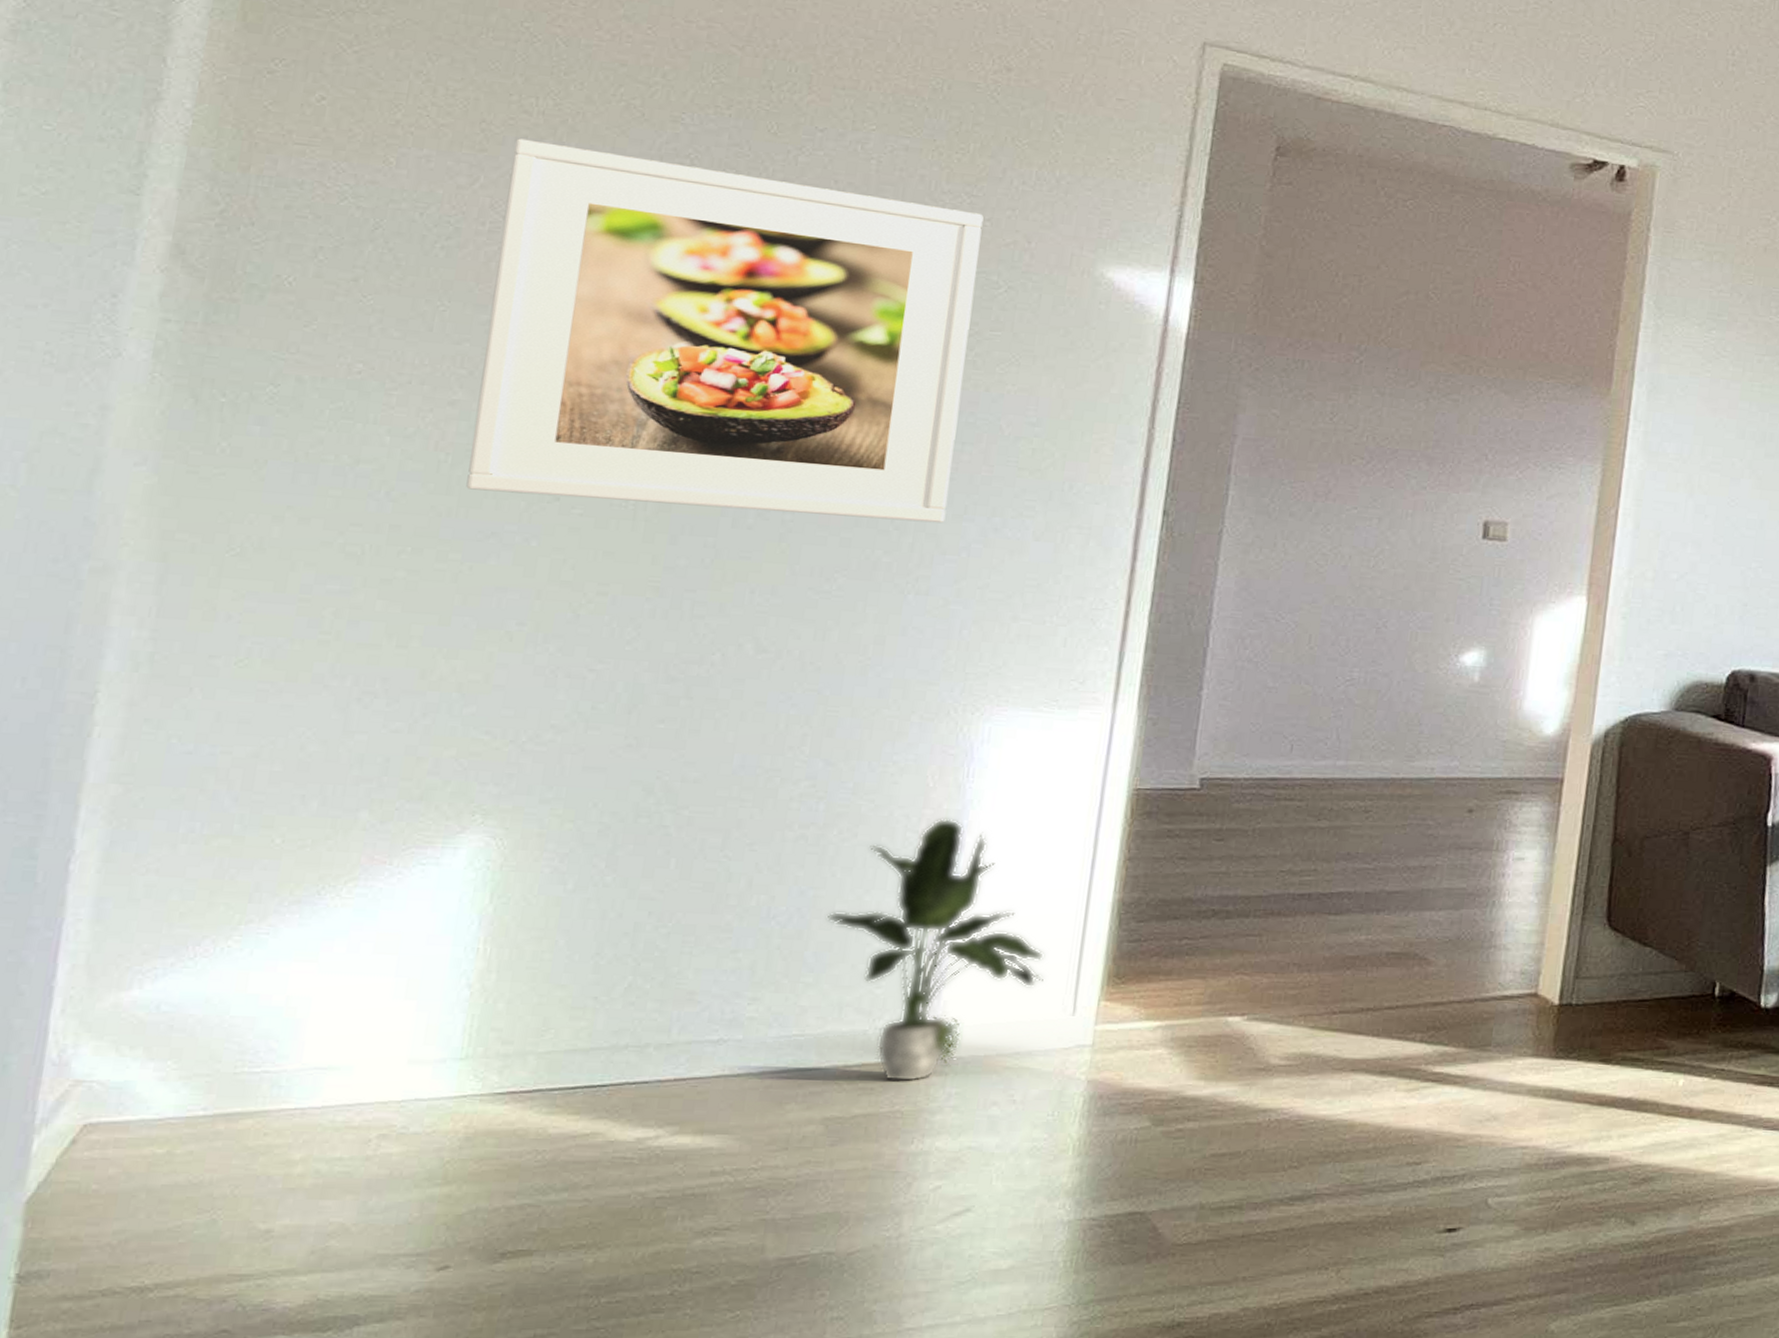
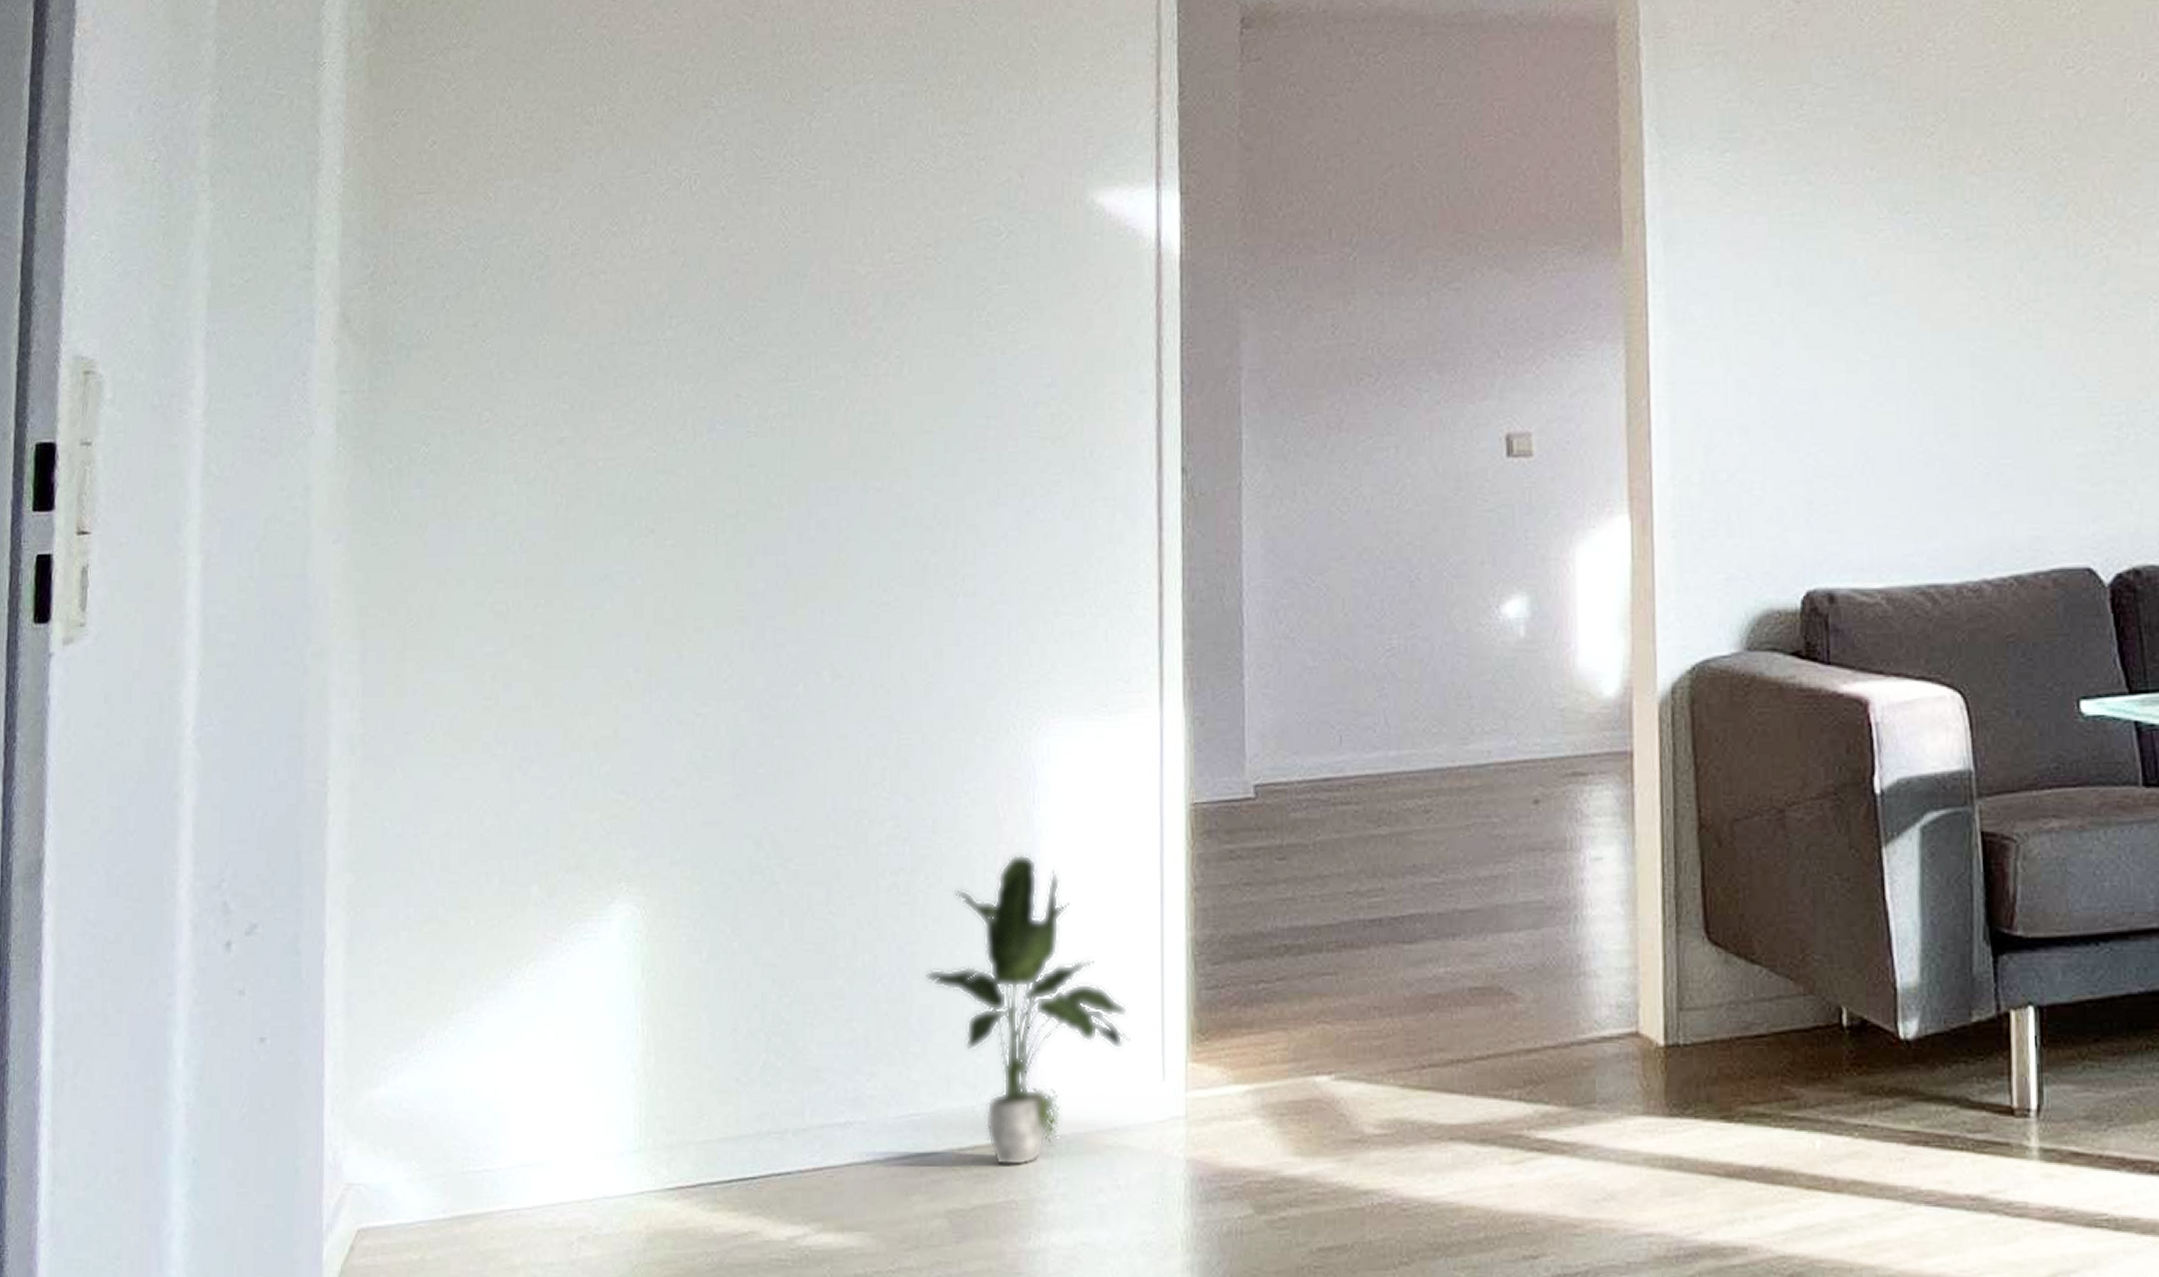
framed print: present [466,138,984,524] -> none [580,151,981,531]

